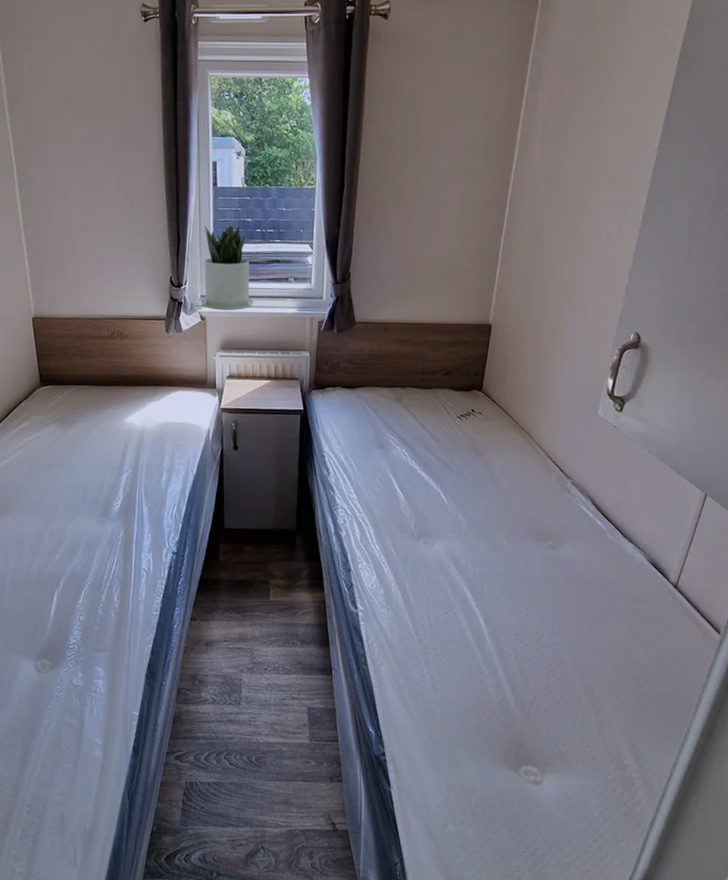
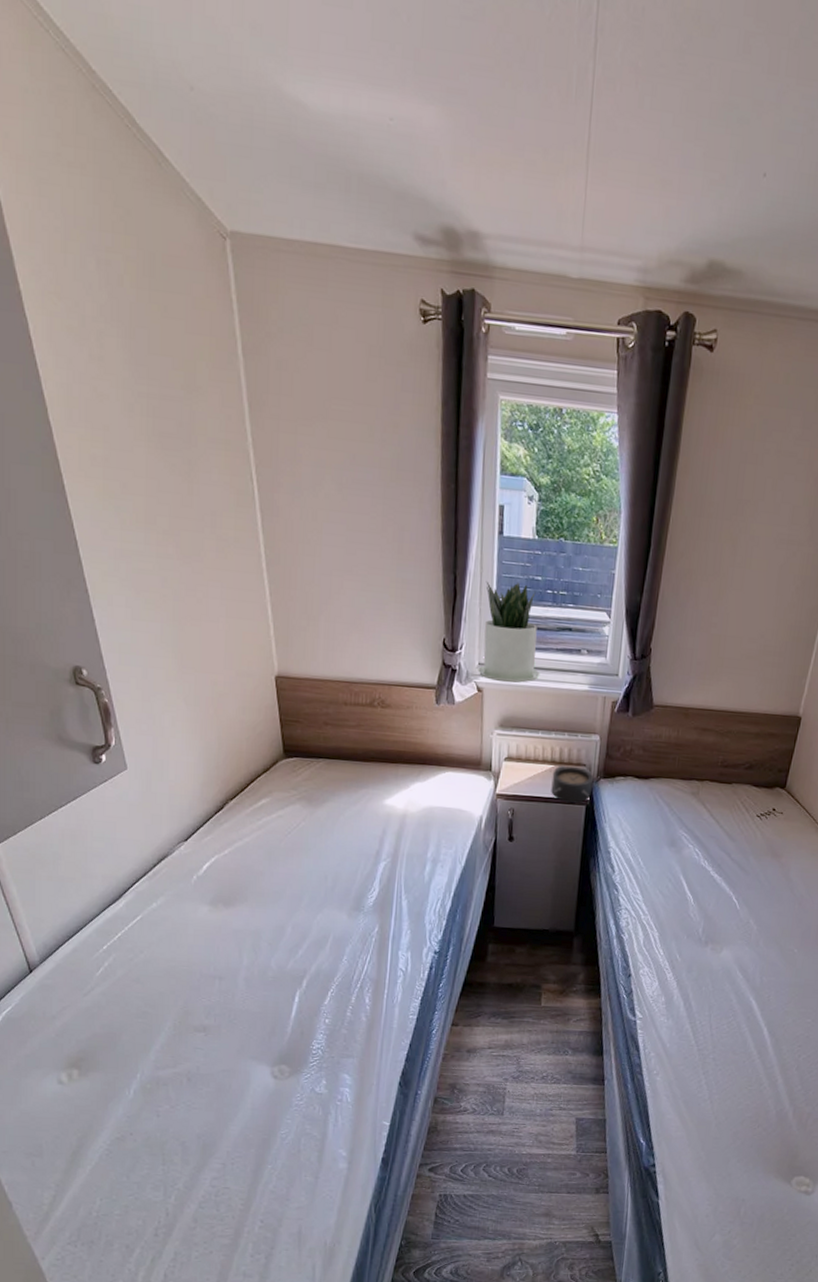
alarm clock: none [269,380,305,413] -> present [551,765,593,803]

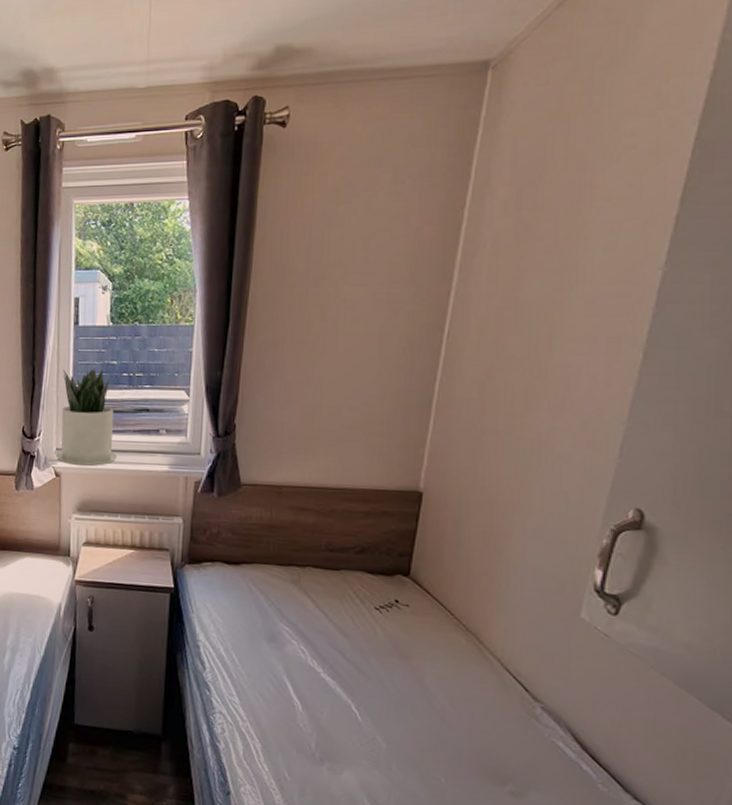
alarm clock: present [551,765,593,803] -> none [132,550,177,590]

